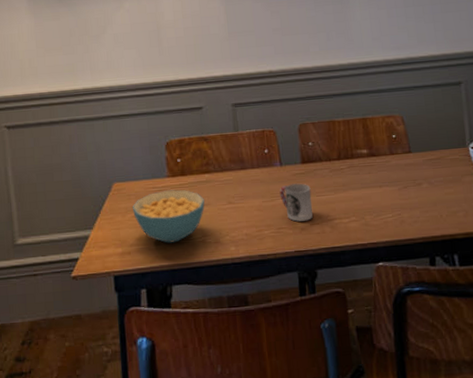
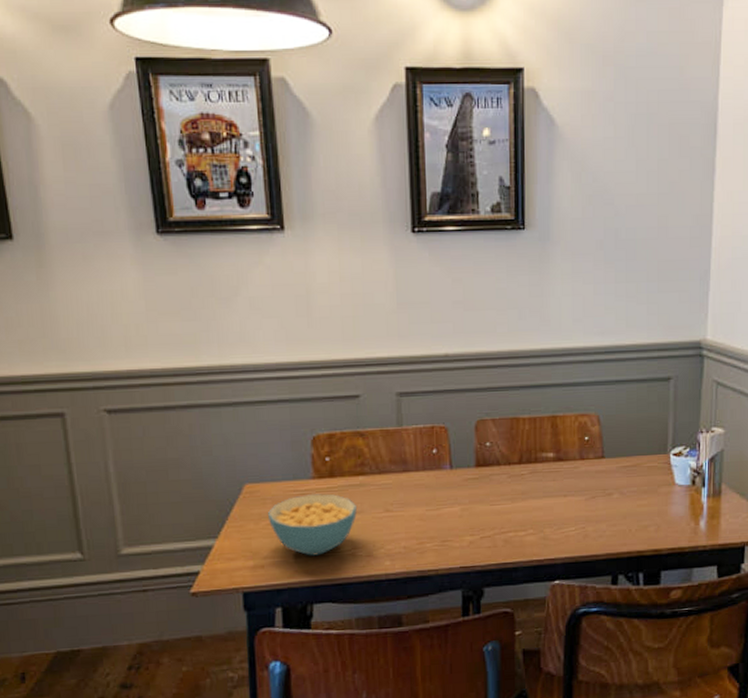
cup: present [279,183,313,222] -> none [447,490,485,534]

